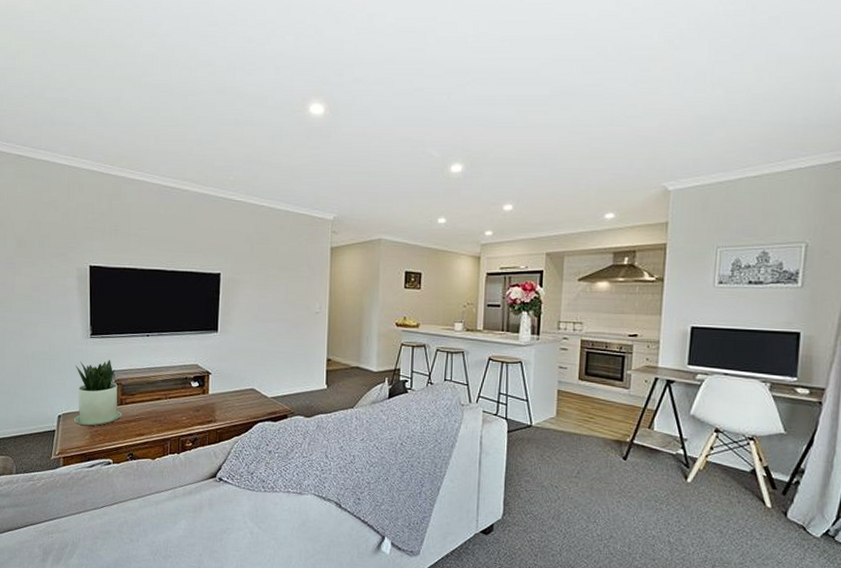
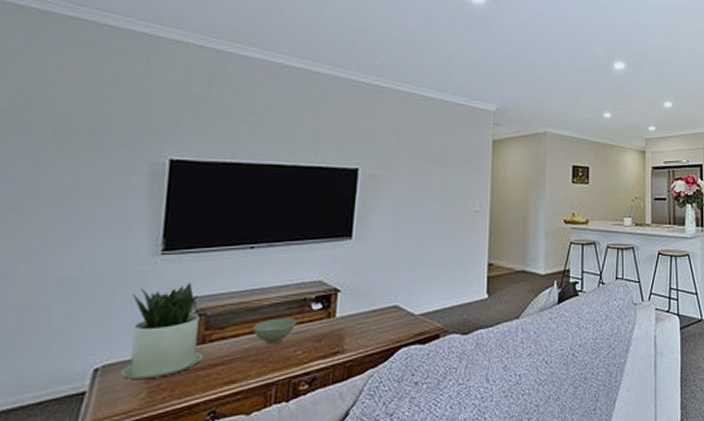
bowl: none [152,391,181,410] -> present [252,317,297,345]

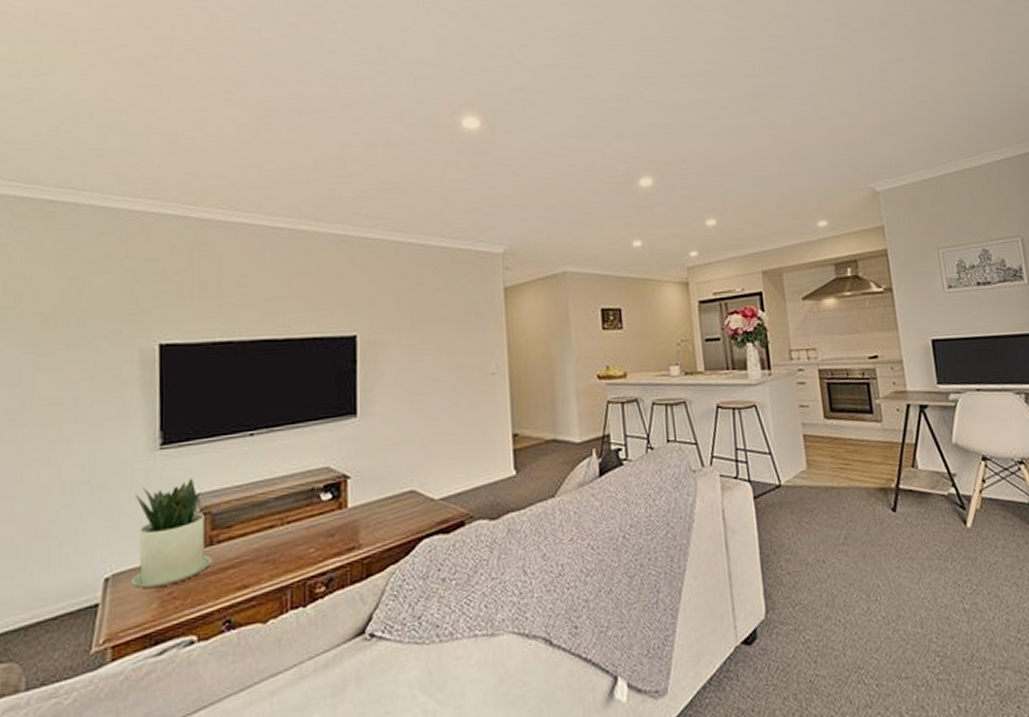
bowl: present [252,317,297,345] -> none [260,511,306,543]

